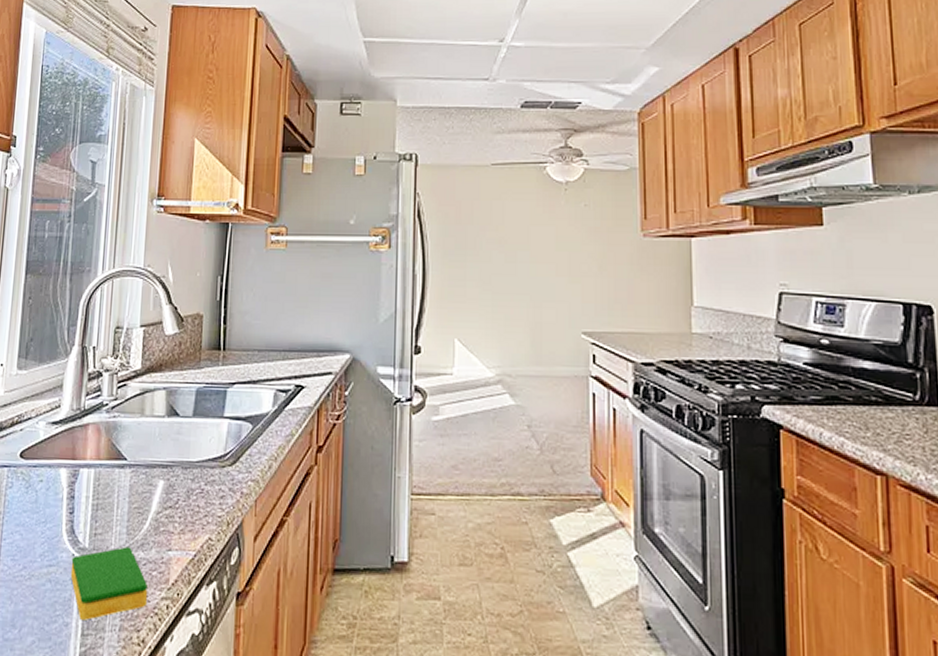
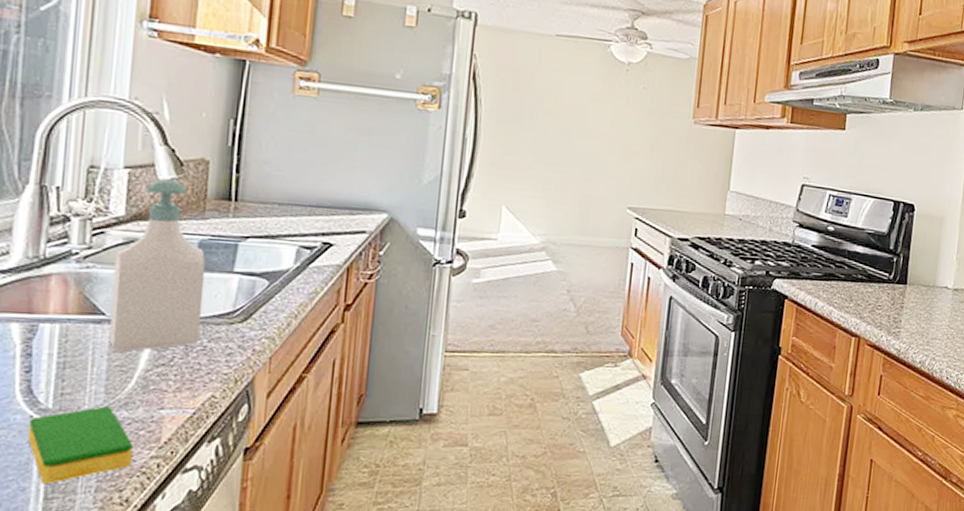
soap bottle: none [129,334,202,495] -> present [108,179,206,352]

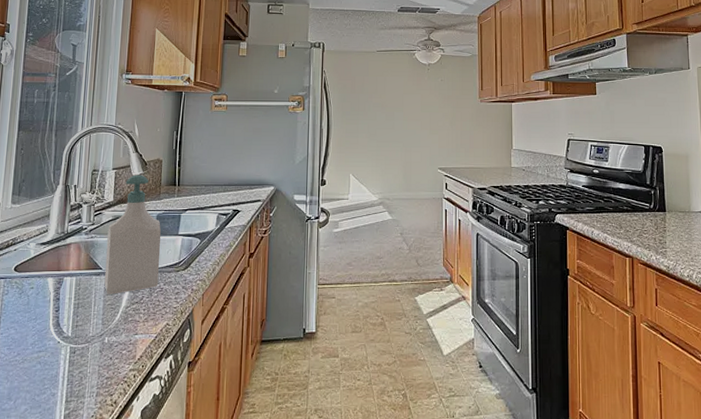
dish sponge: present [27,406,133,483] -> none [56,334,119,390]

